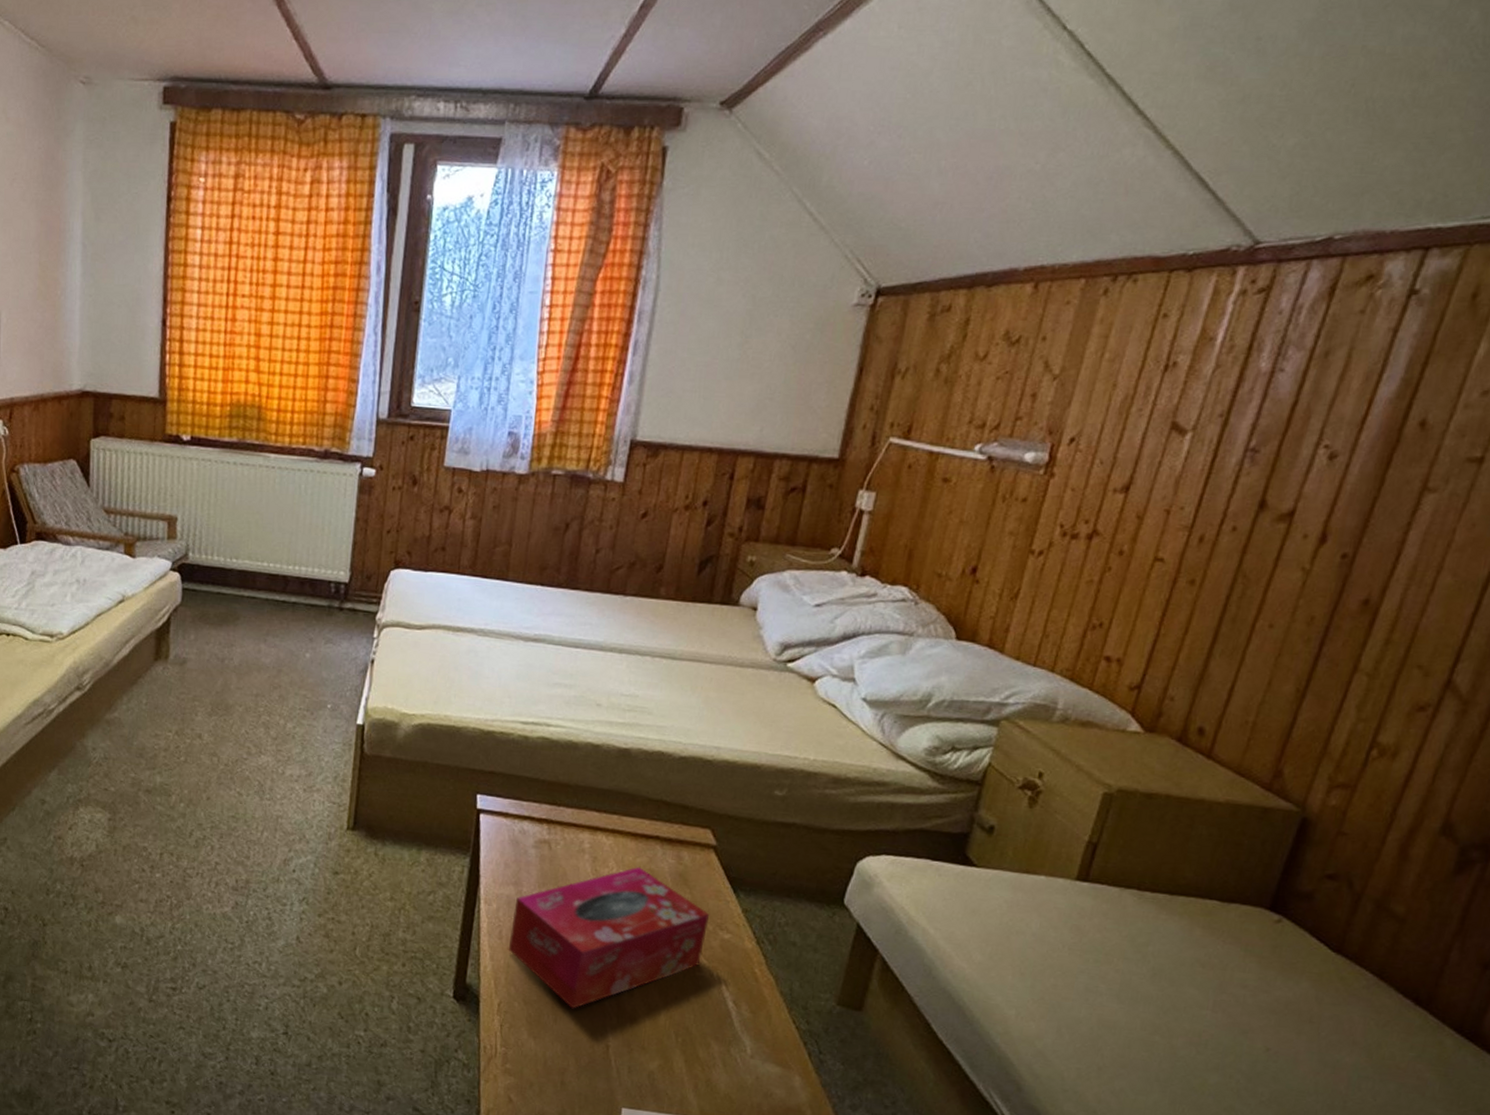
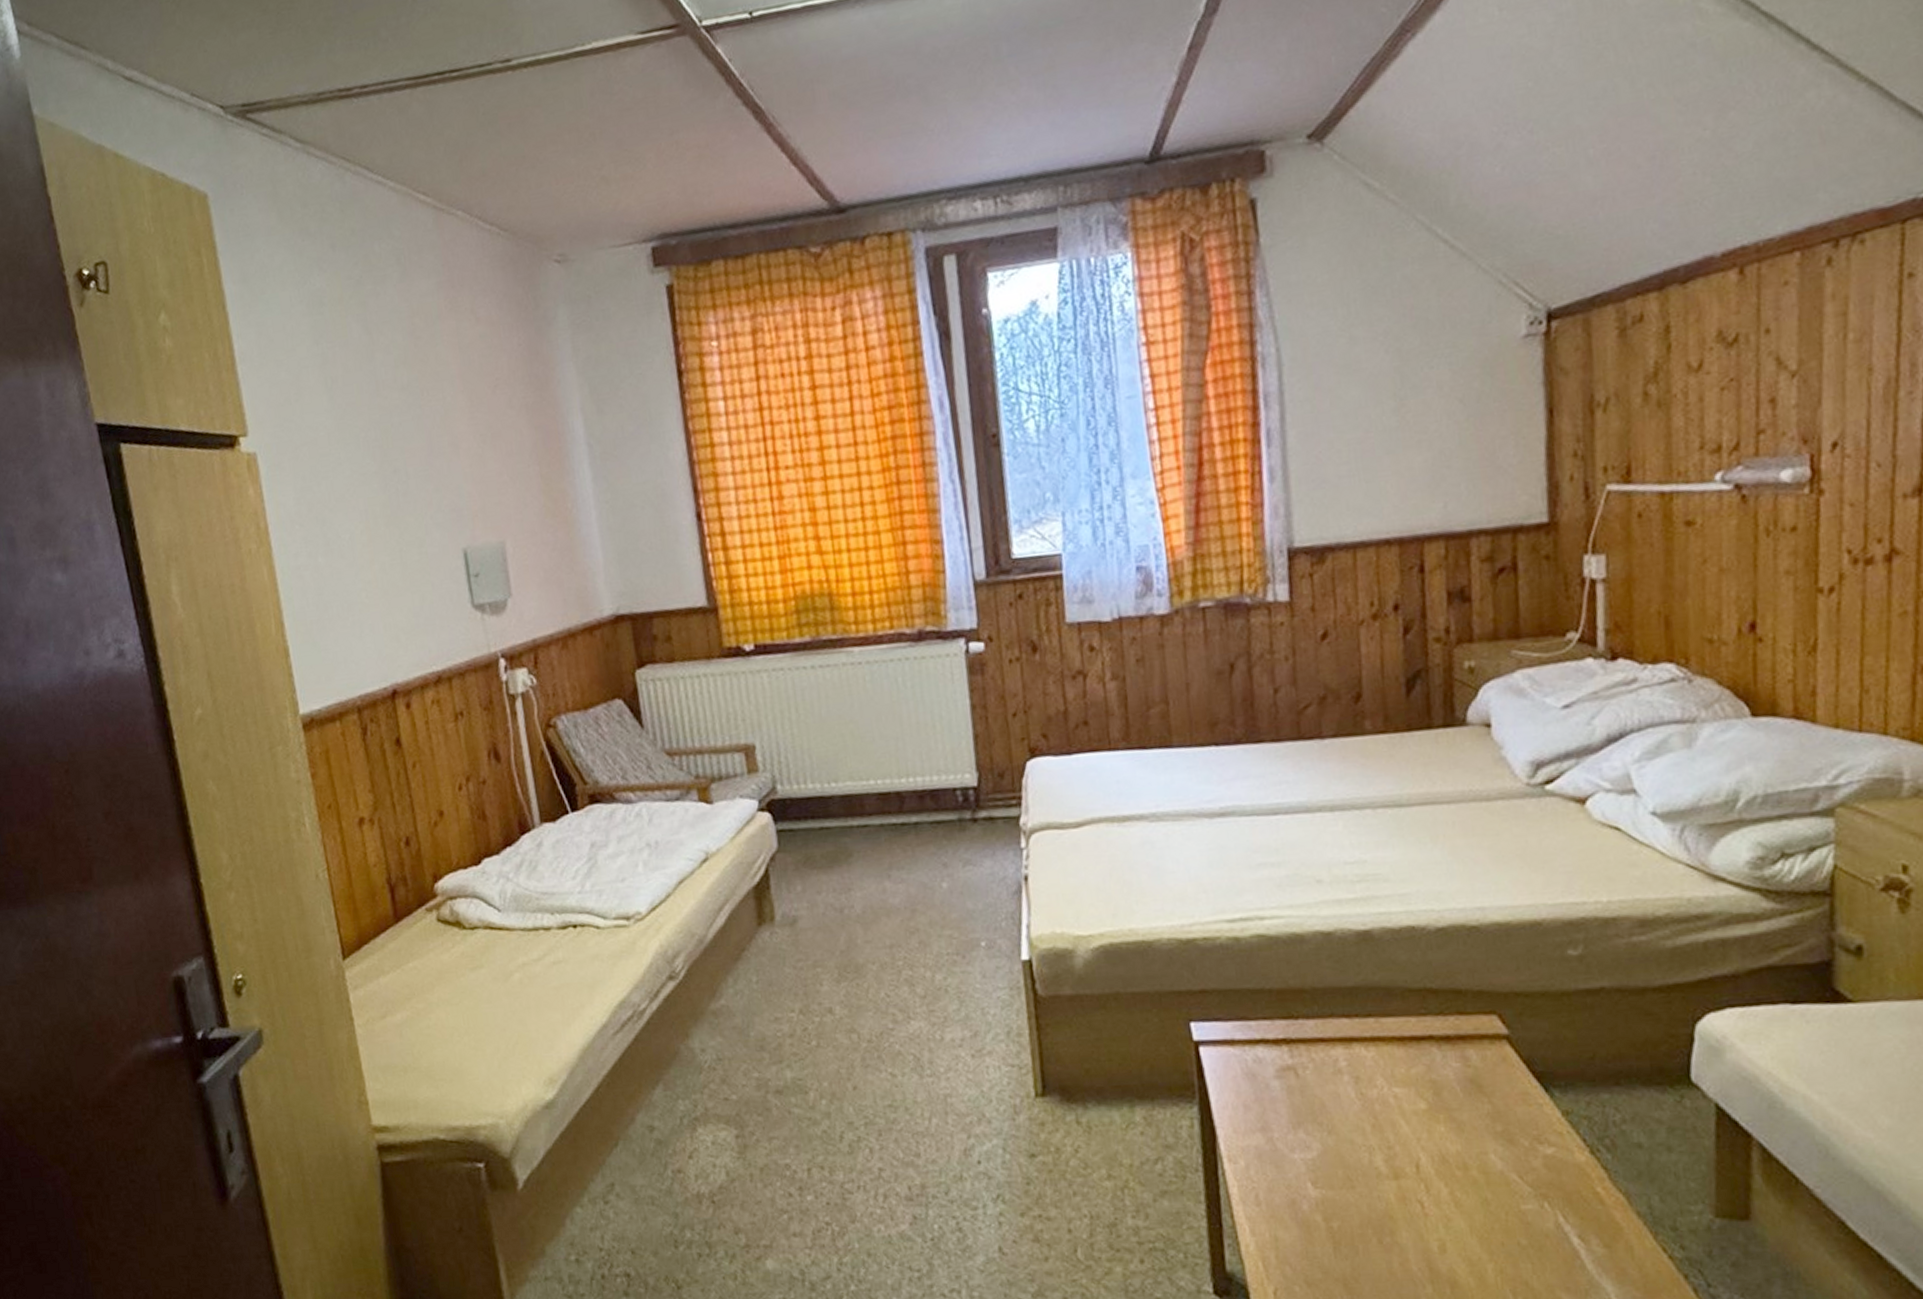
tissue box: present [508,866,710,1009] -> none [1267,1079,1523,1282]

